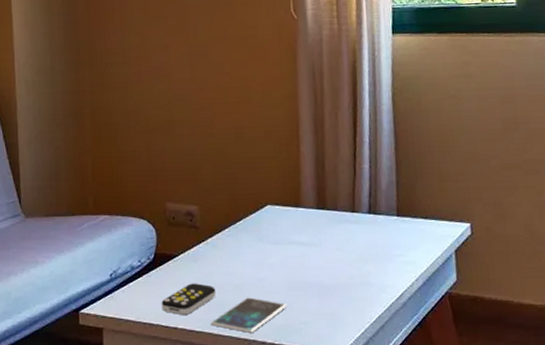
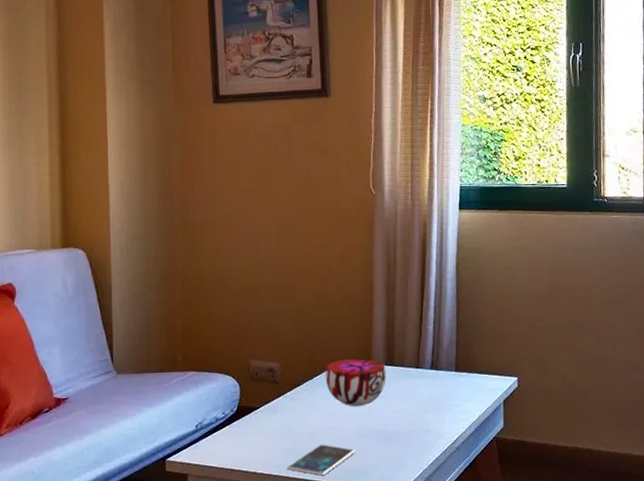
remote control: present [161,283,216,315] -> none [242,432,292,461]
decorative bowl: none [249,202,318,256] -> present [325,359,386,407]

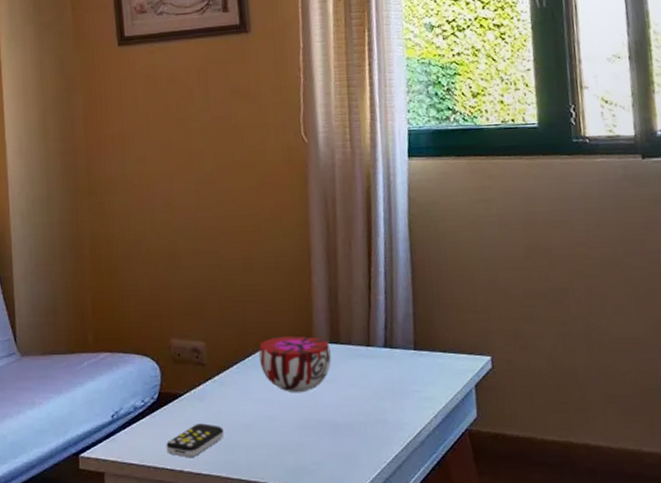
remote control: none [242,432,292,461] -> present [166,423,224,457]
smartphone: present [286,444,356,476] -> none [218,437,300,475]

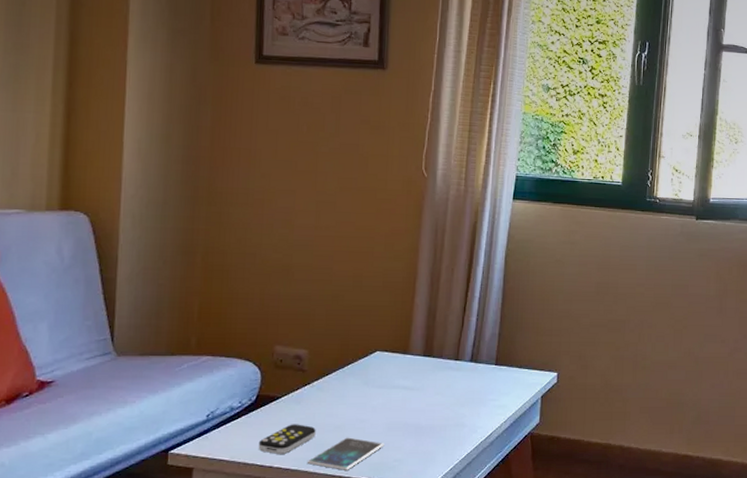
smartphone: none [218,437,300,475] -> present [307,437,385,470]
decorative bowl: present [258,336,331,393] -> none [357,349,423,399]

